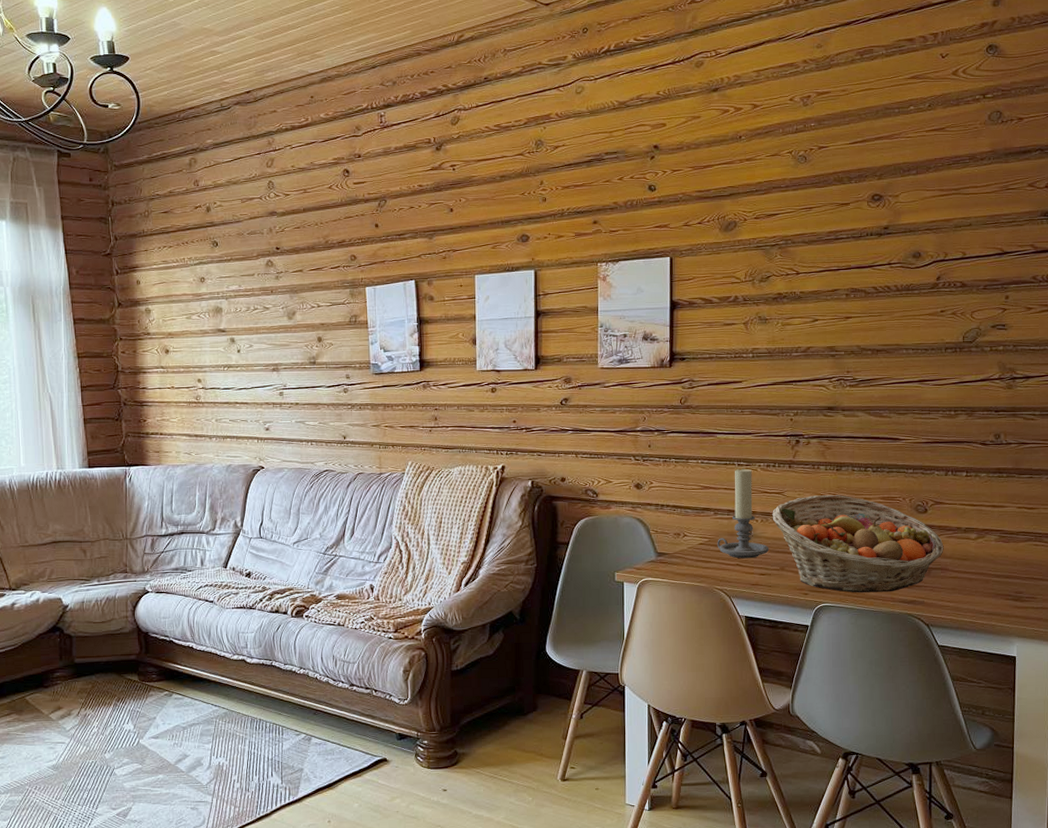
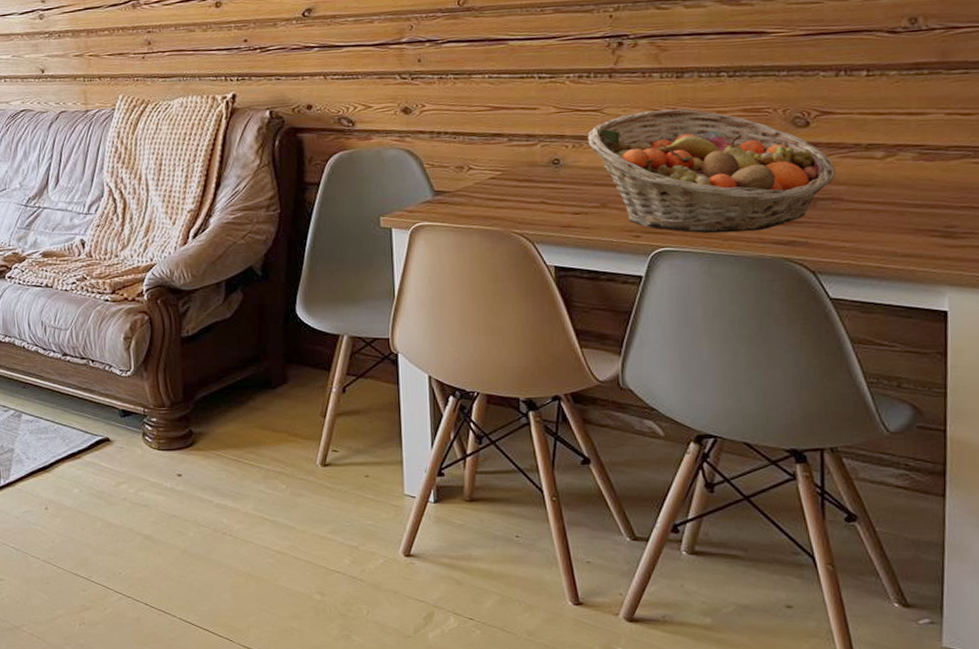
candle holder: present [717,468,769,559] -> none [513,81,585,195]

